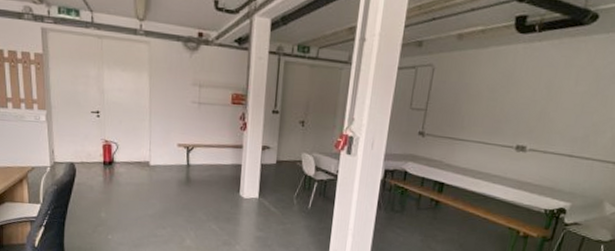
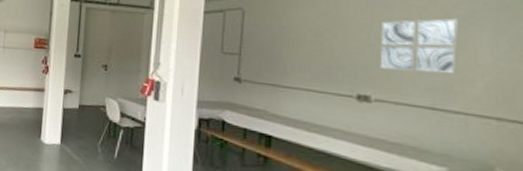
wall art: none [538,76,606,127] -> present [380,17,460,75]

